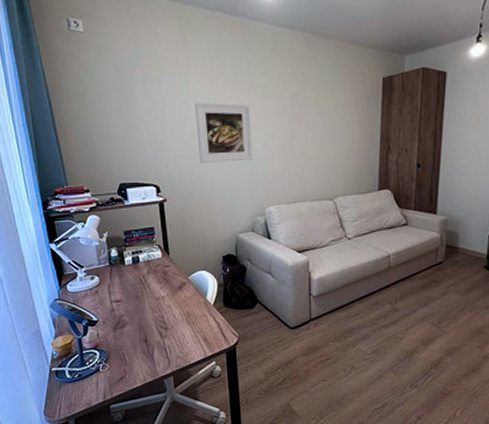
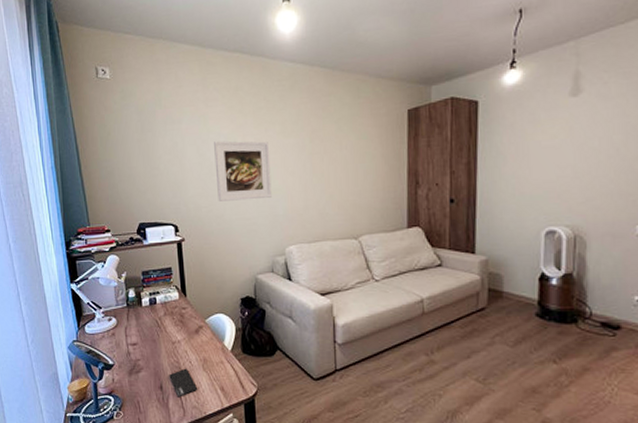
smartphone: none [153,322,182,349] -> present [169,368,198,398]

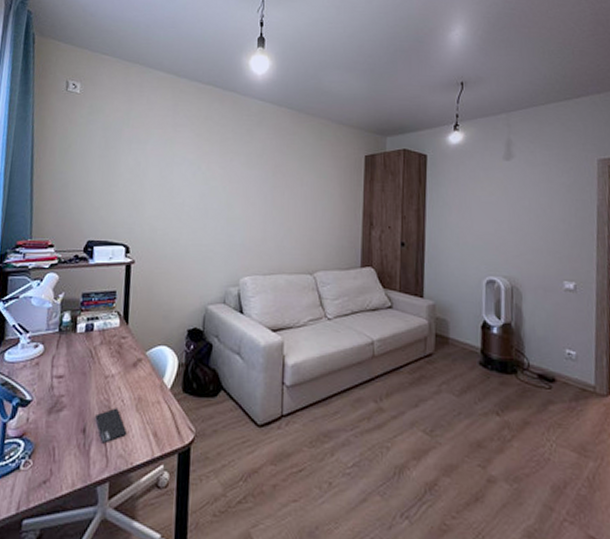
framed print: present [214,140,272,201] -> none [175,165,233,227]

